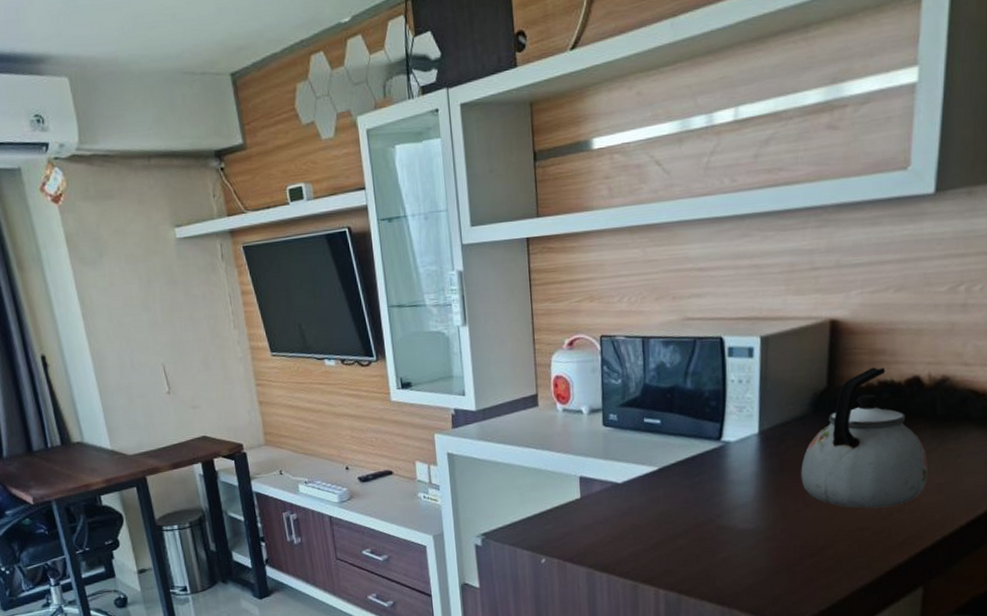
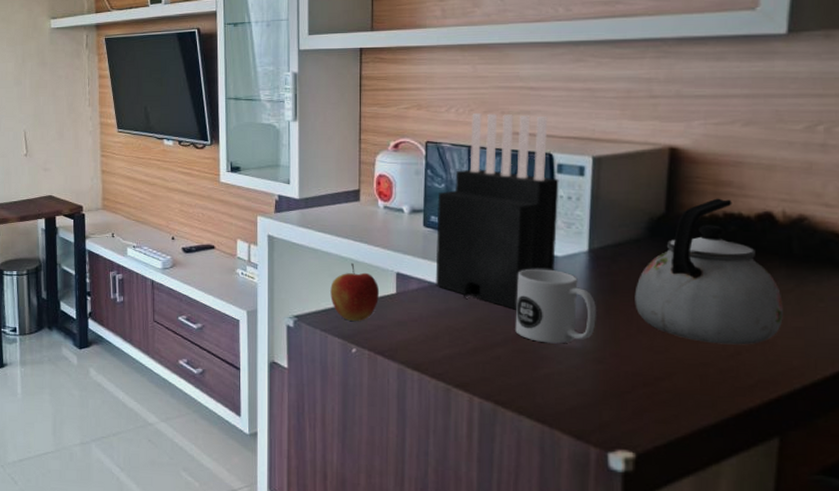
apple: none [515,472,565,532] -> present [330,262,380,321]
knife block: none [615,298,731,500] -> present [435,113,559,310]
mug: none [694,455,767,529] -> present [515,268,596,344]

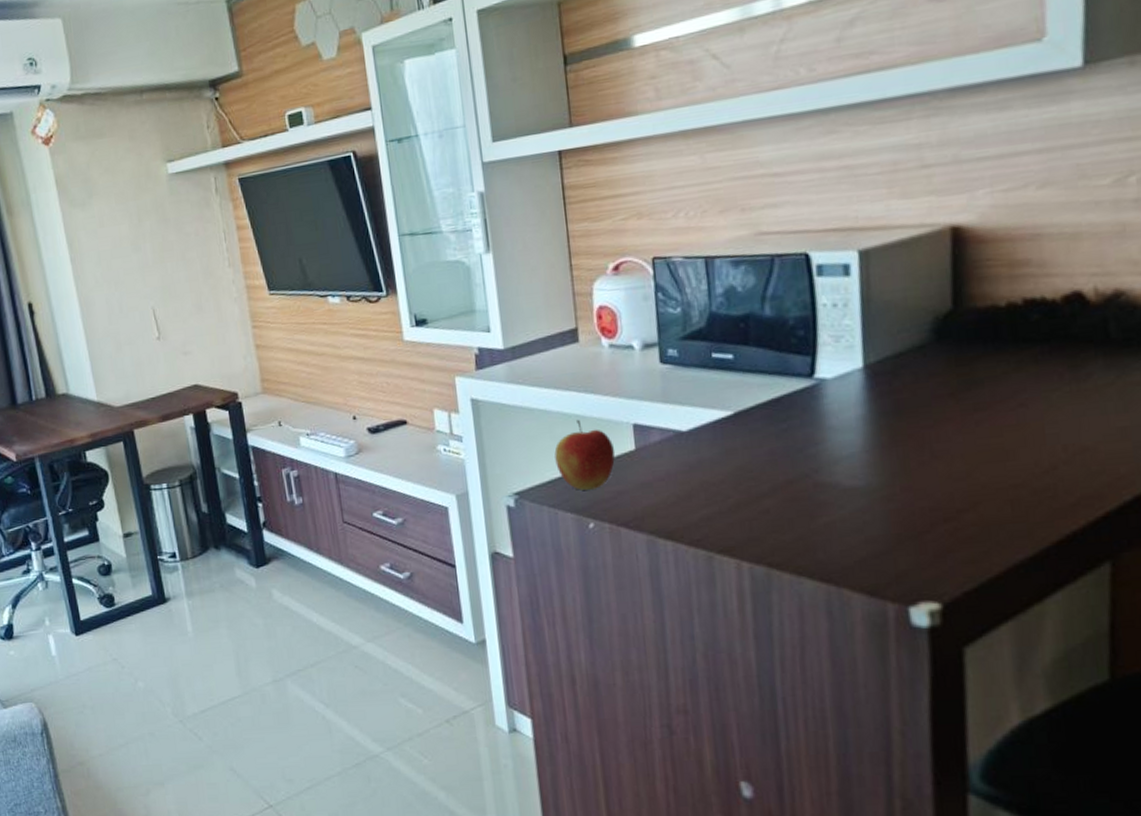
knife block: present [435,113,559,310] -> none [674,208,826,451]
mug: present [515,268,596,344] -> none [780,395,881,486]
kettle: present [634,198,783,345] -> none [924,282,1105,461]

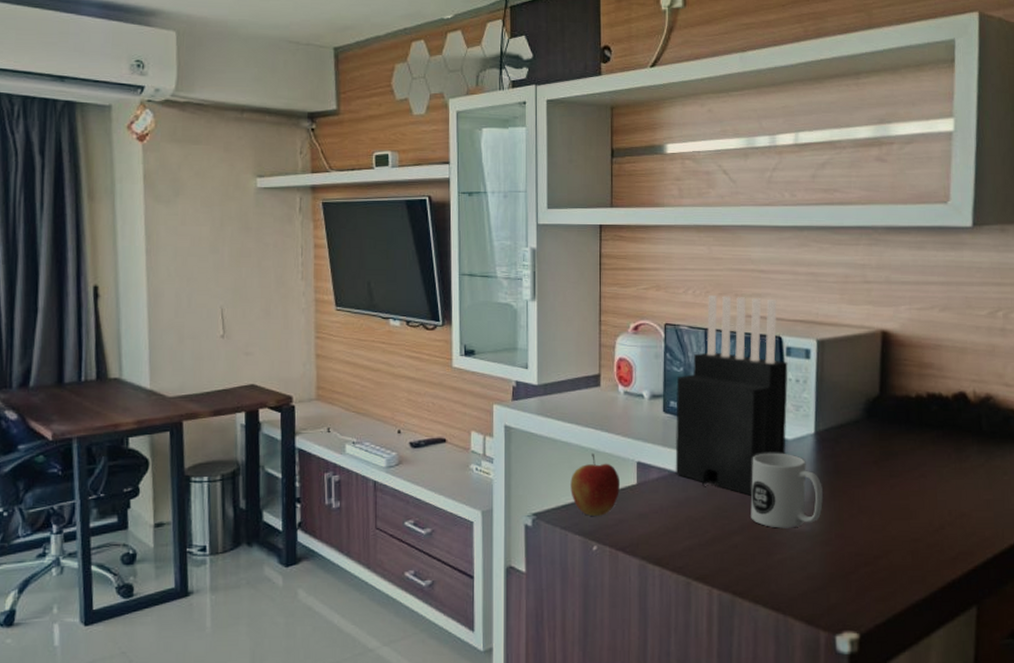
knife block: none [674,208,826,451] -> present [675,295,788,496]
mug: none [780,395,881,486] -> present [750,453,823,528]

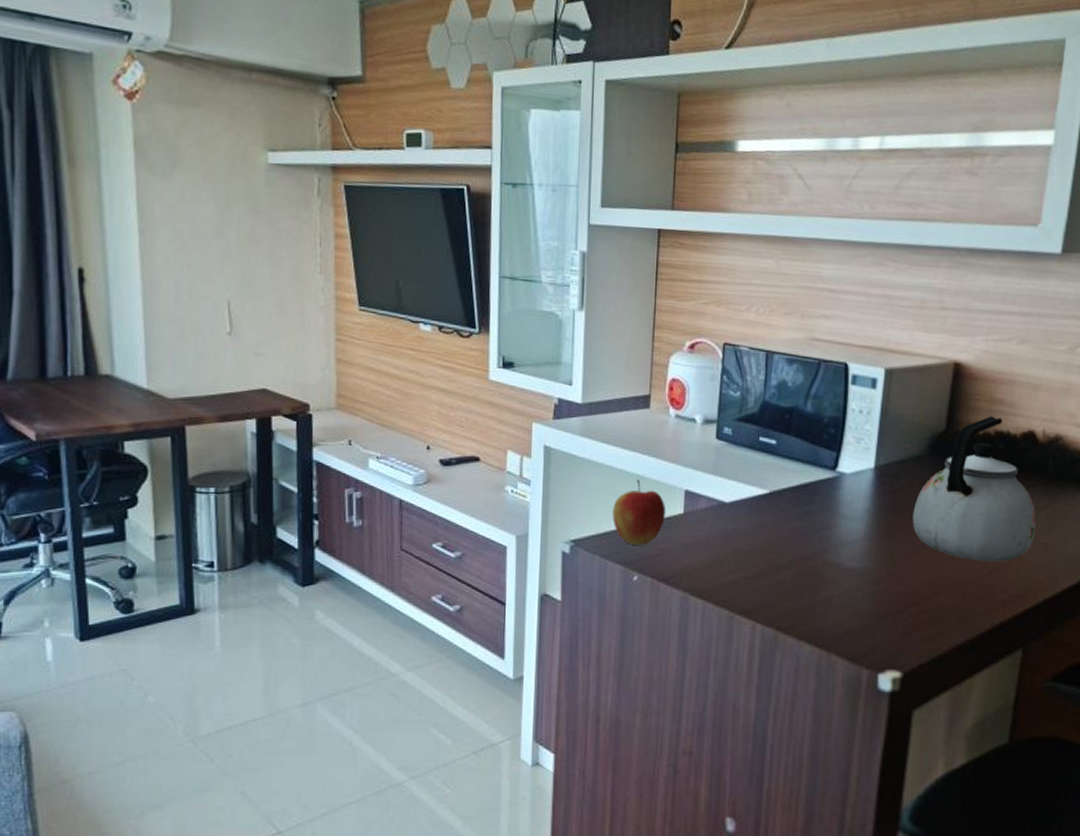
knife block: present [675,295,788,496] -> none [725,314,853,530]
mug: present [750,453,823,528] -> none [801,486,878,565]
kettle: none [855,379,977,520] -> present [912,416,1036,562]

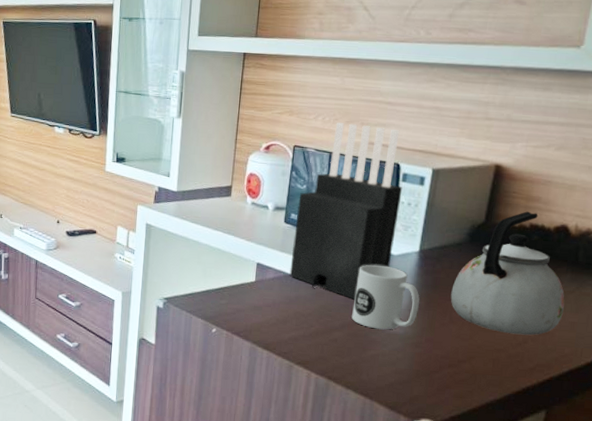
apple: present [612,479,666,545] -> none [197,252,241,305]
knife block: none [725,314,853,530] -> present [289,122,403,300]
mug: none [801,486,878,565] -> present [352,264,420,330]

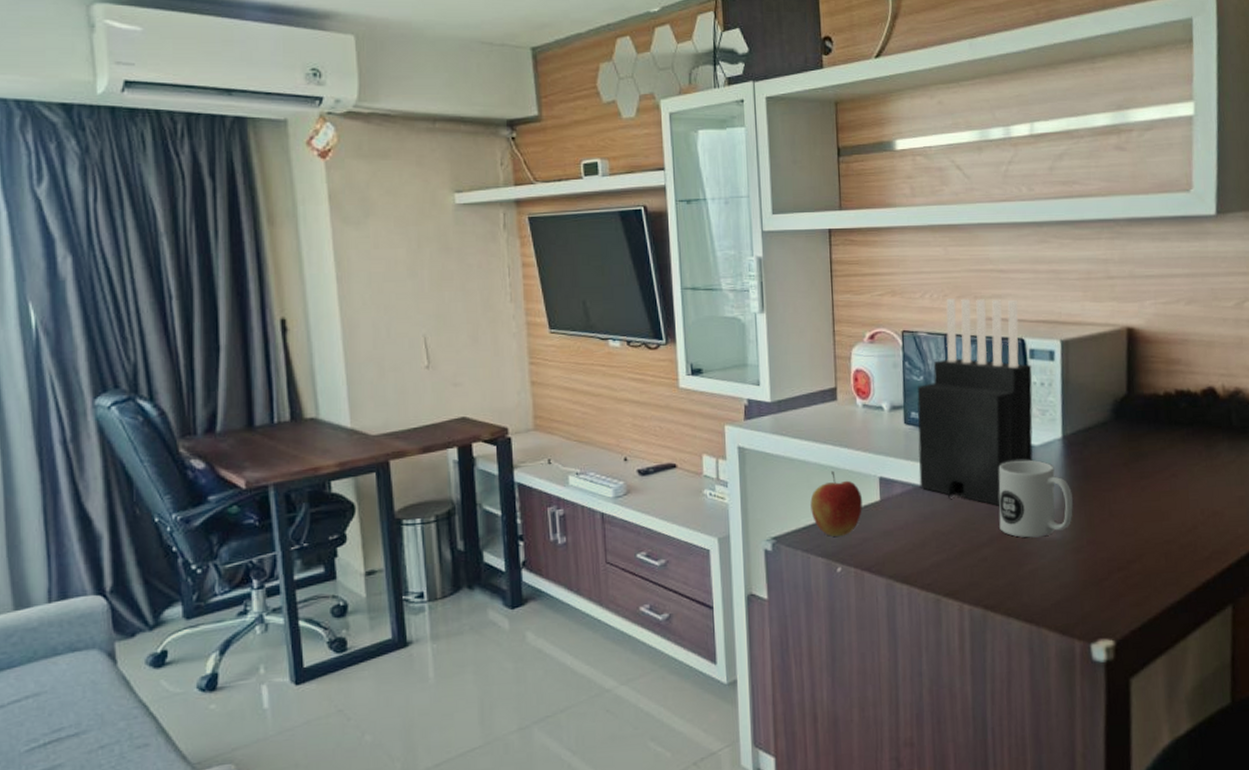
apple: none [197,252,241,305] -> present [810,470,863,537]
kettle: present [450,211,565,336] -> none [1105,376,1229,521]

